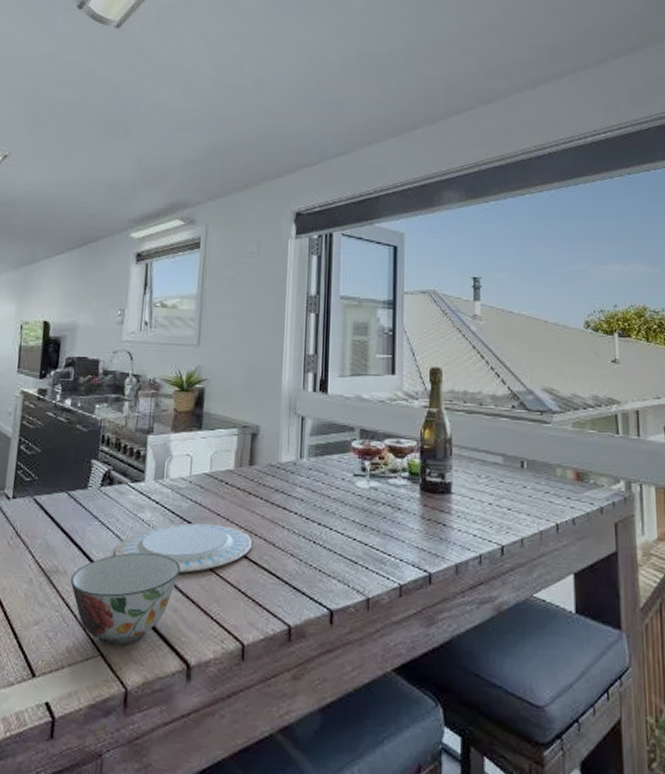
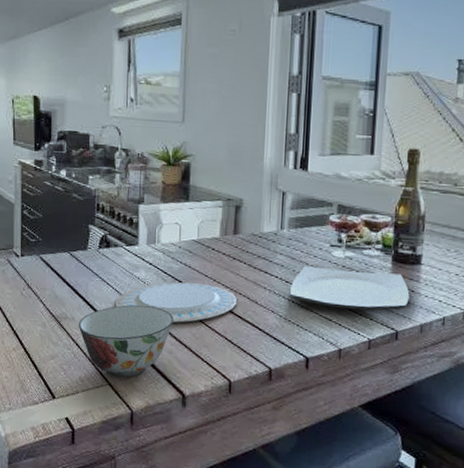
plate: none [311,499,441,550] -> present [290,266,410,310]

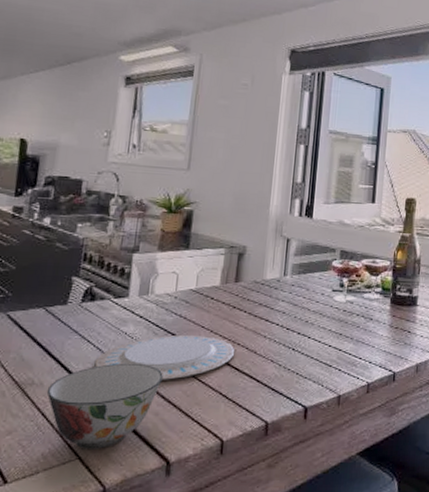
plate: present [290,266,410,310] -> none [291,312,407,354]

